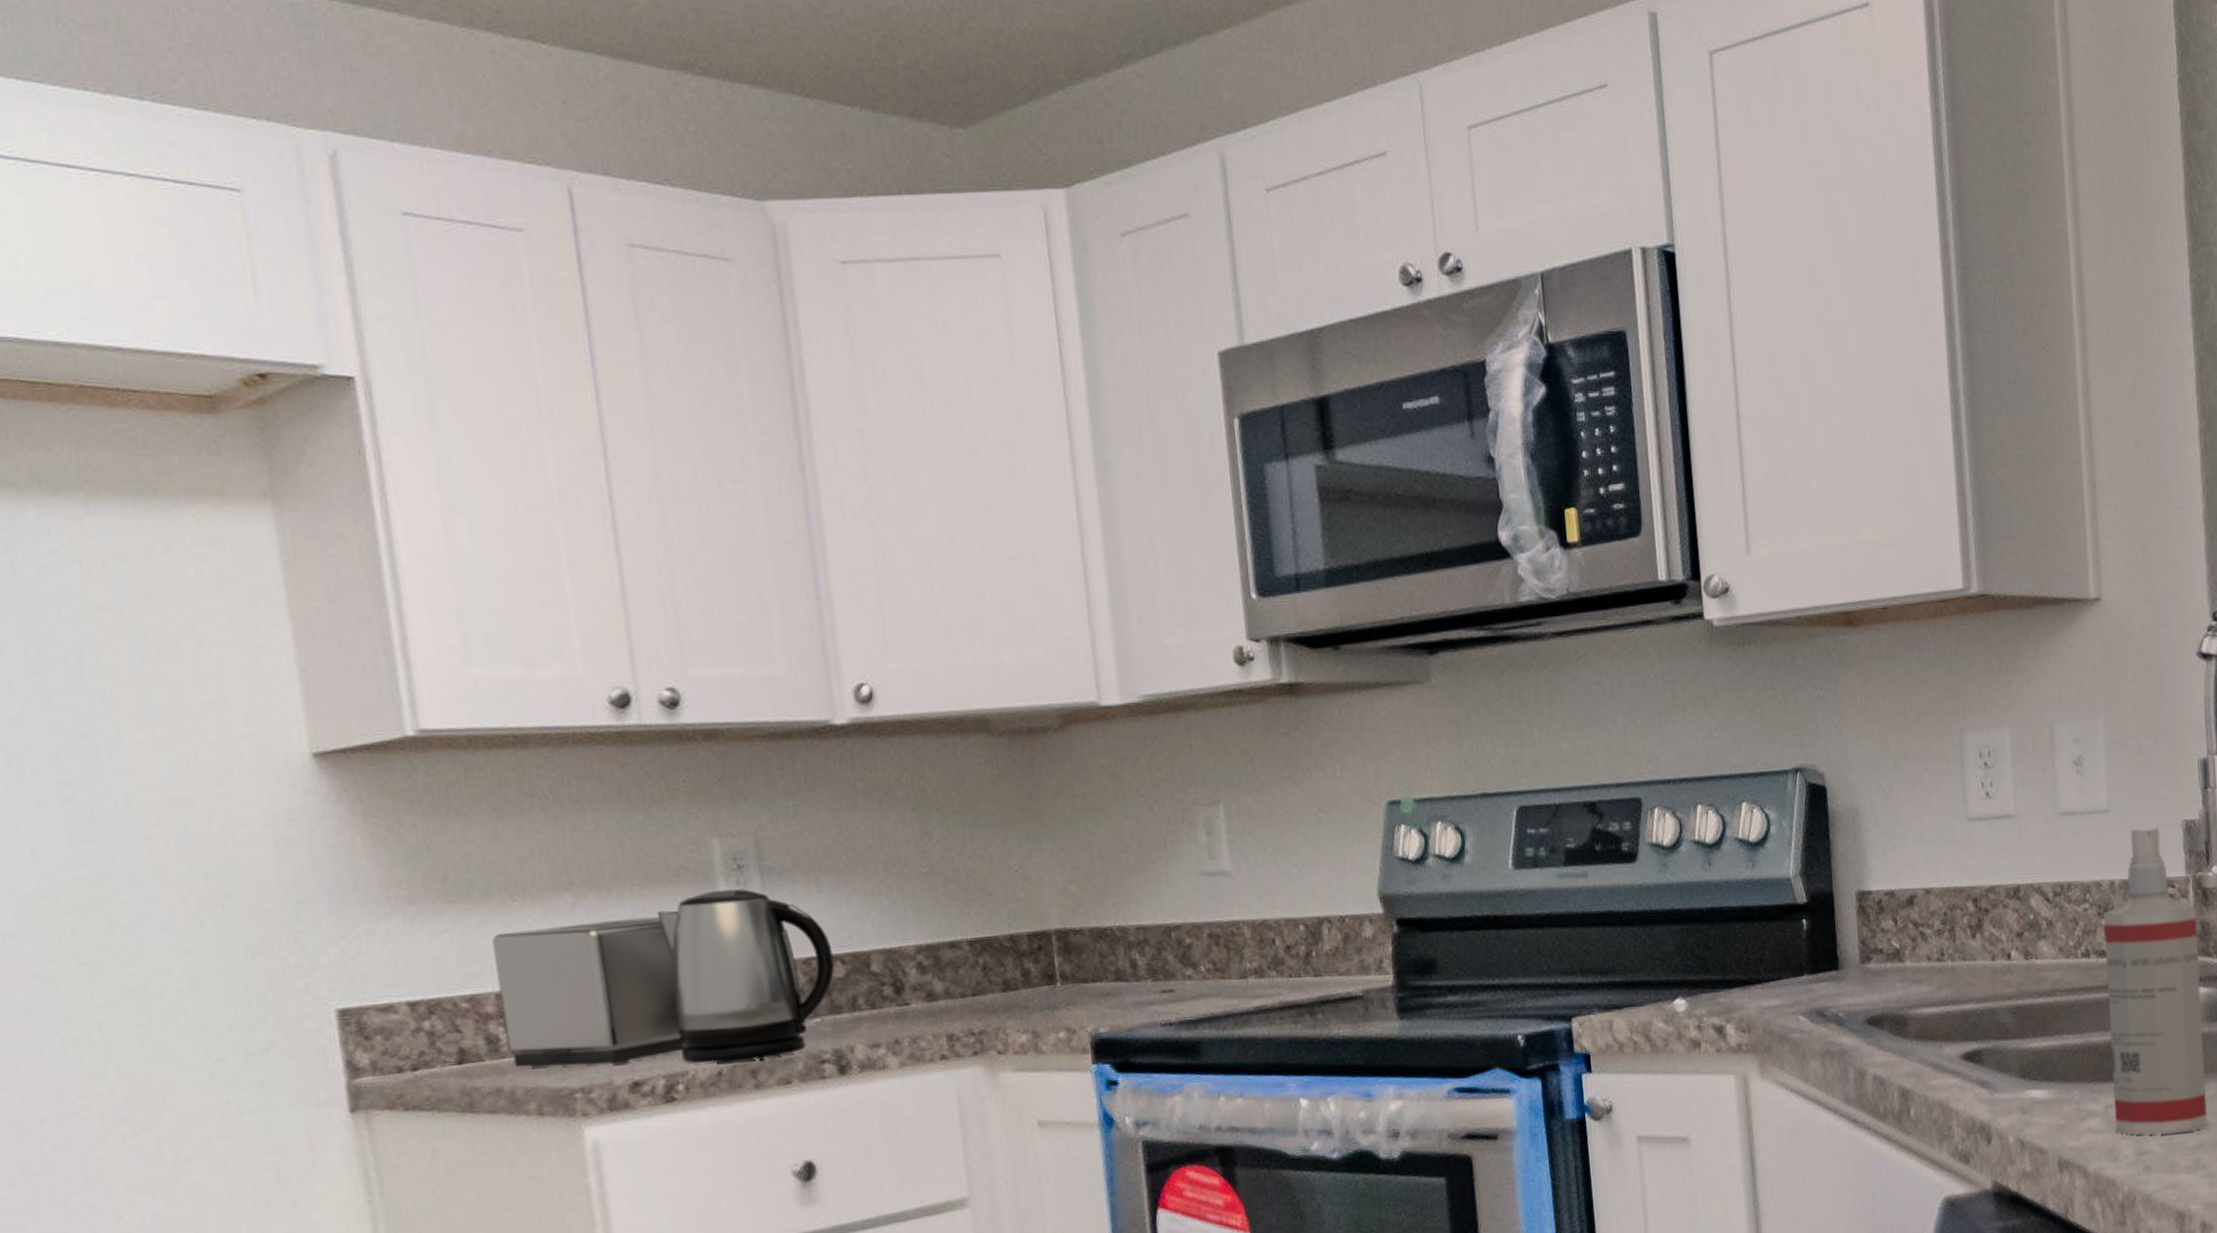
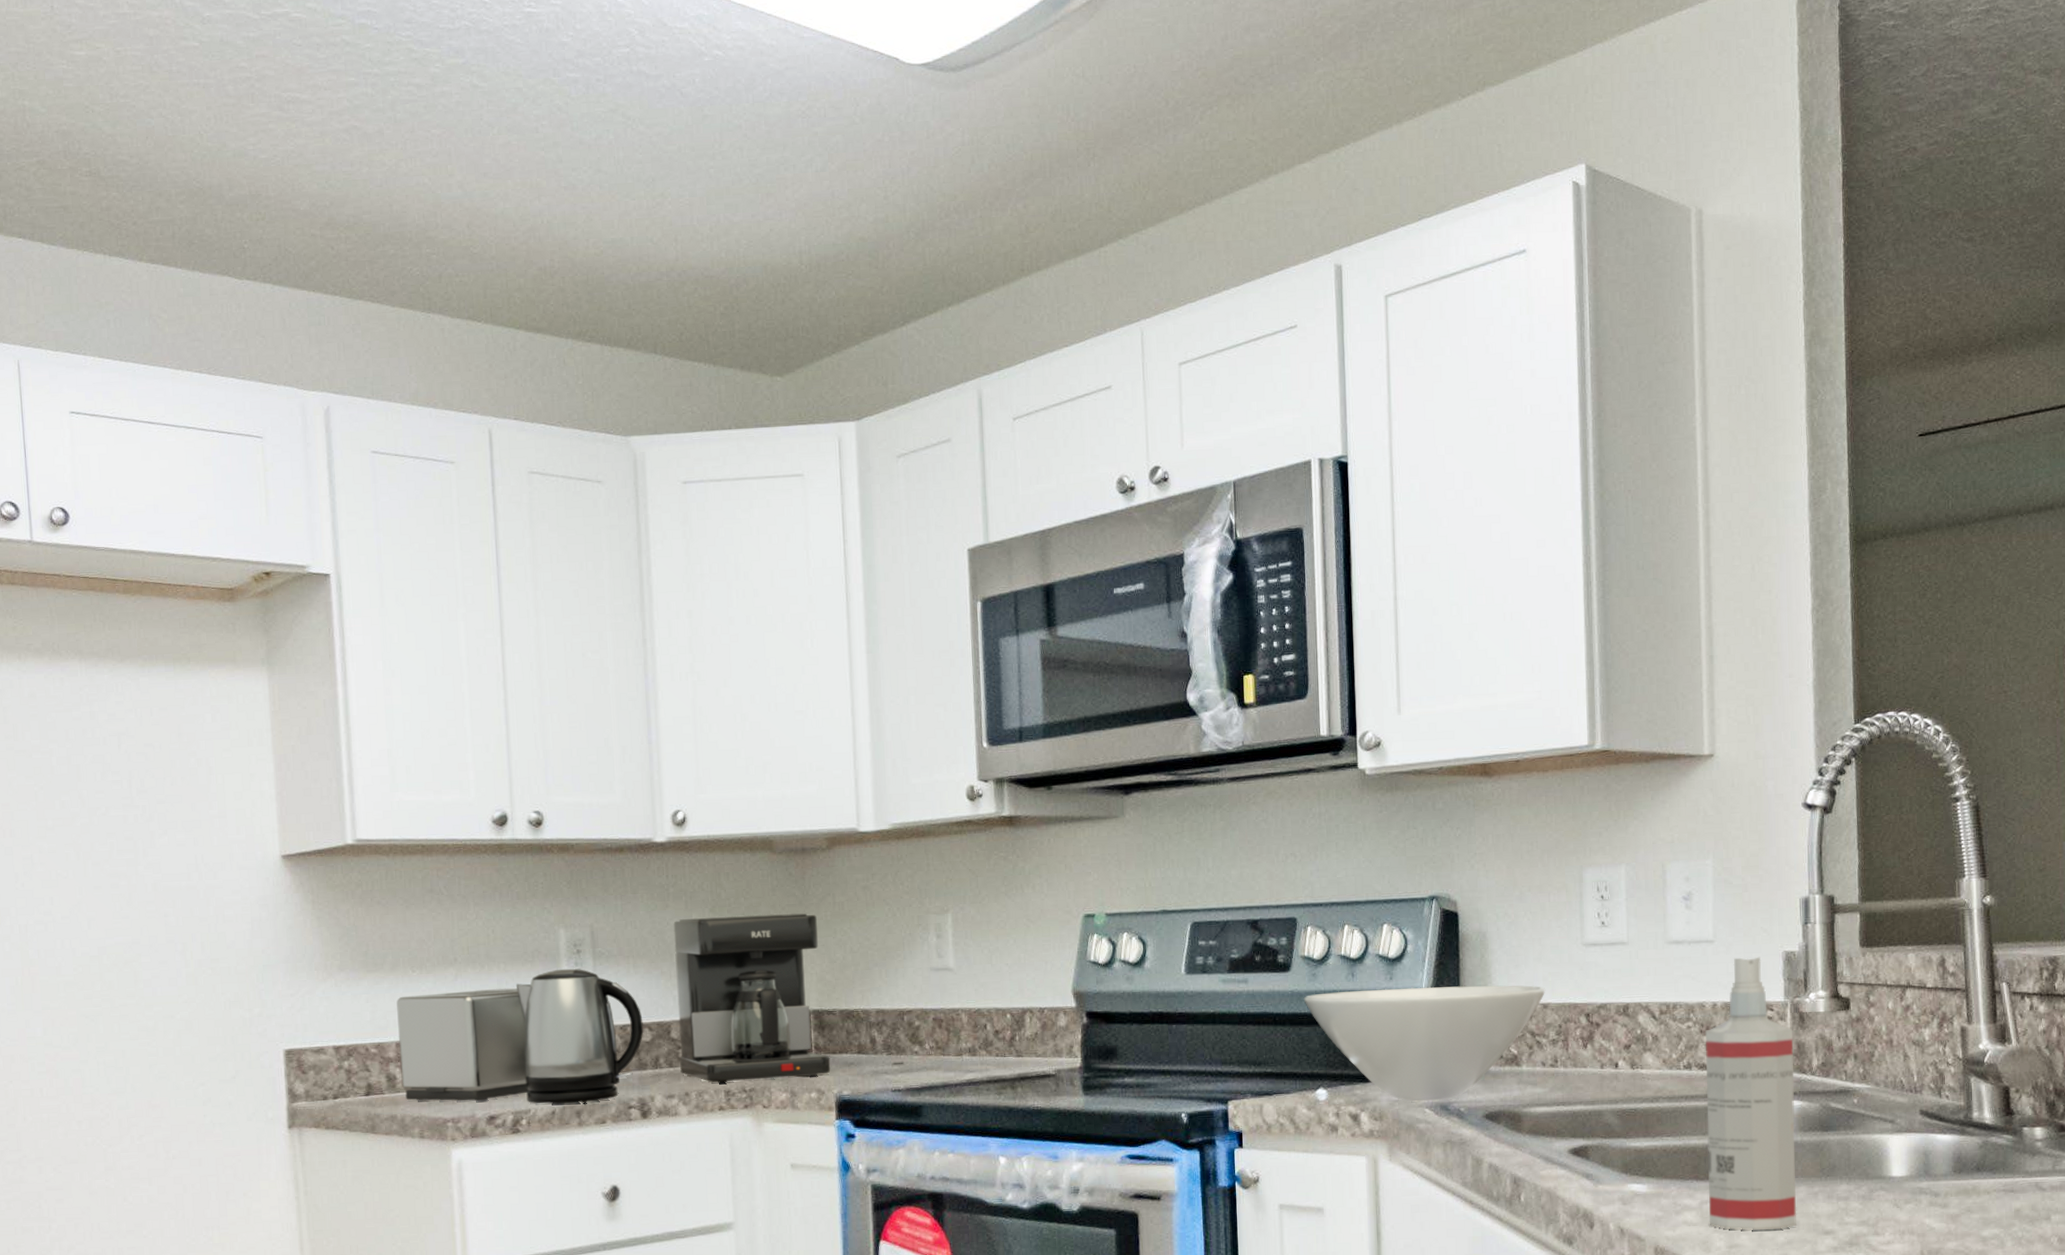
coffee maker: none [865,809,1082,1026] -> present [673,913,831,1084]
bowl: none [1653,868,1928,1008] -> present [1303,985,1546,1102]

